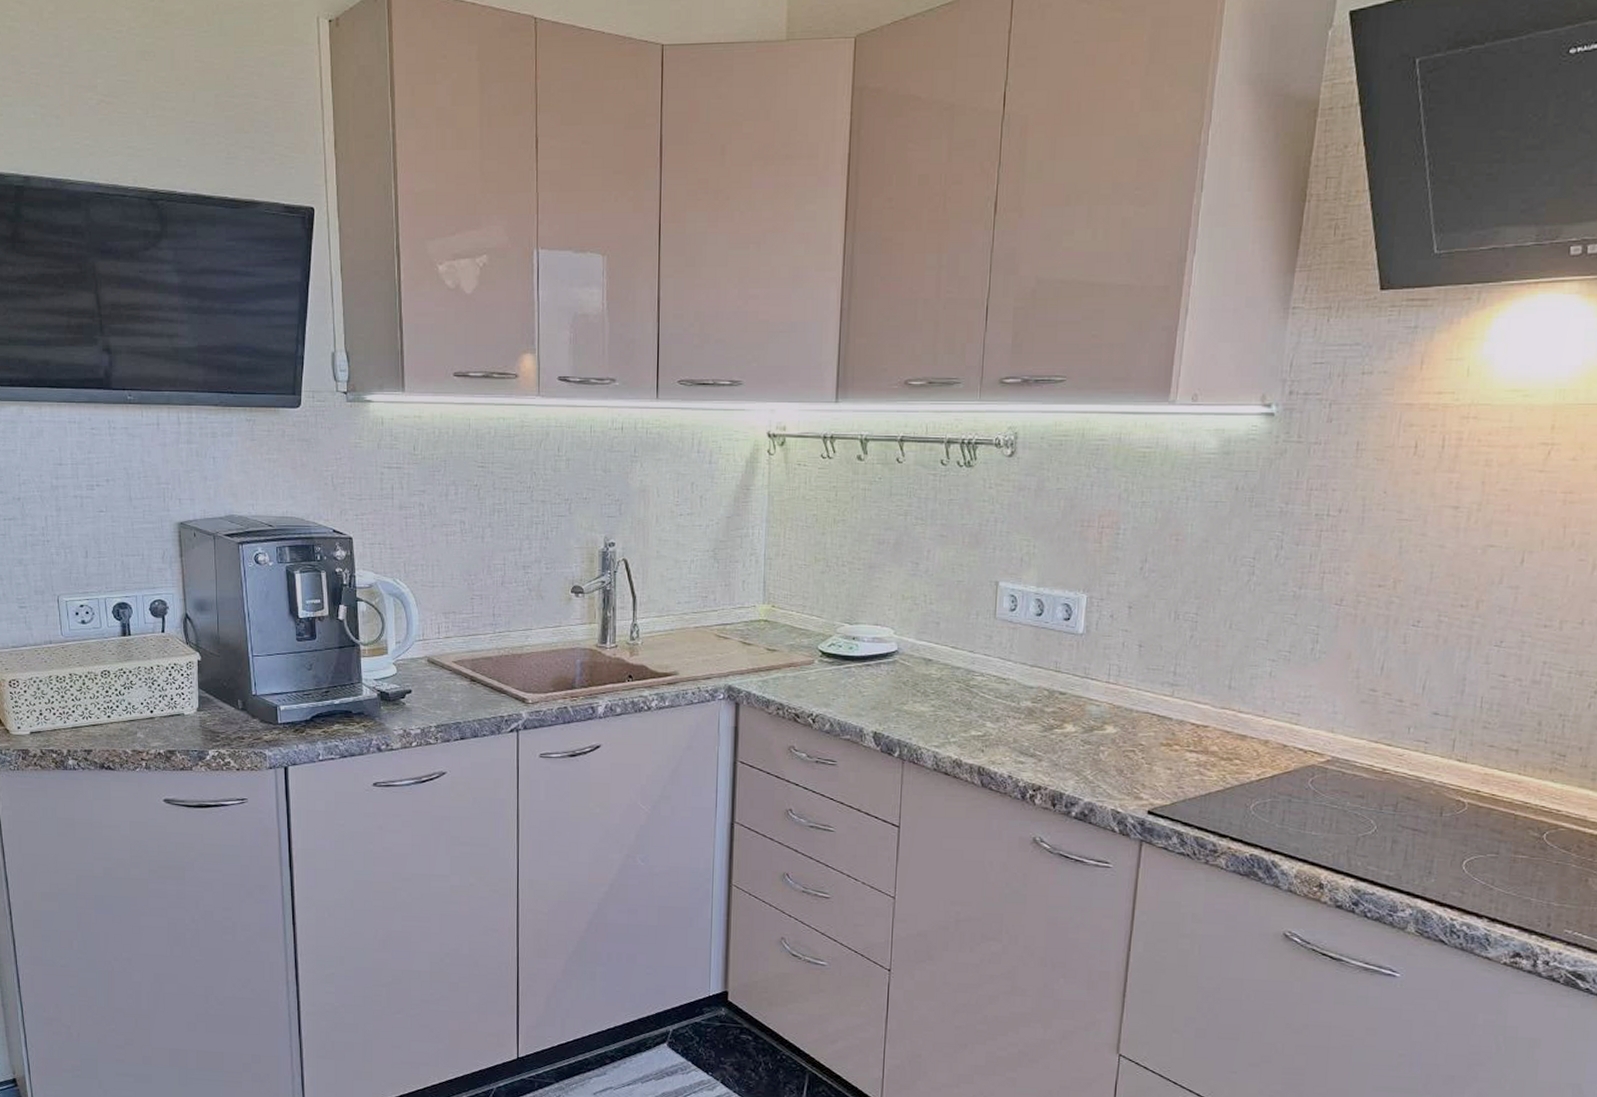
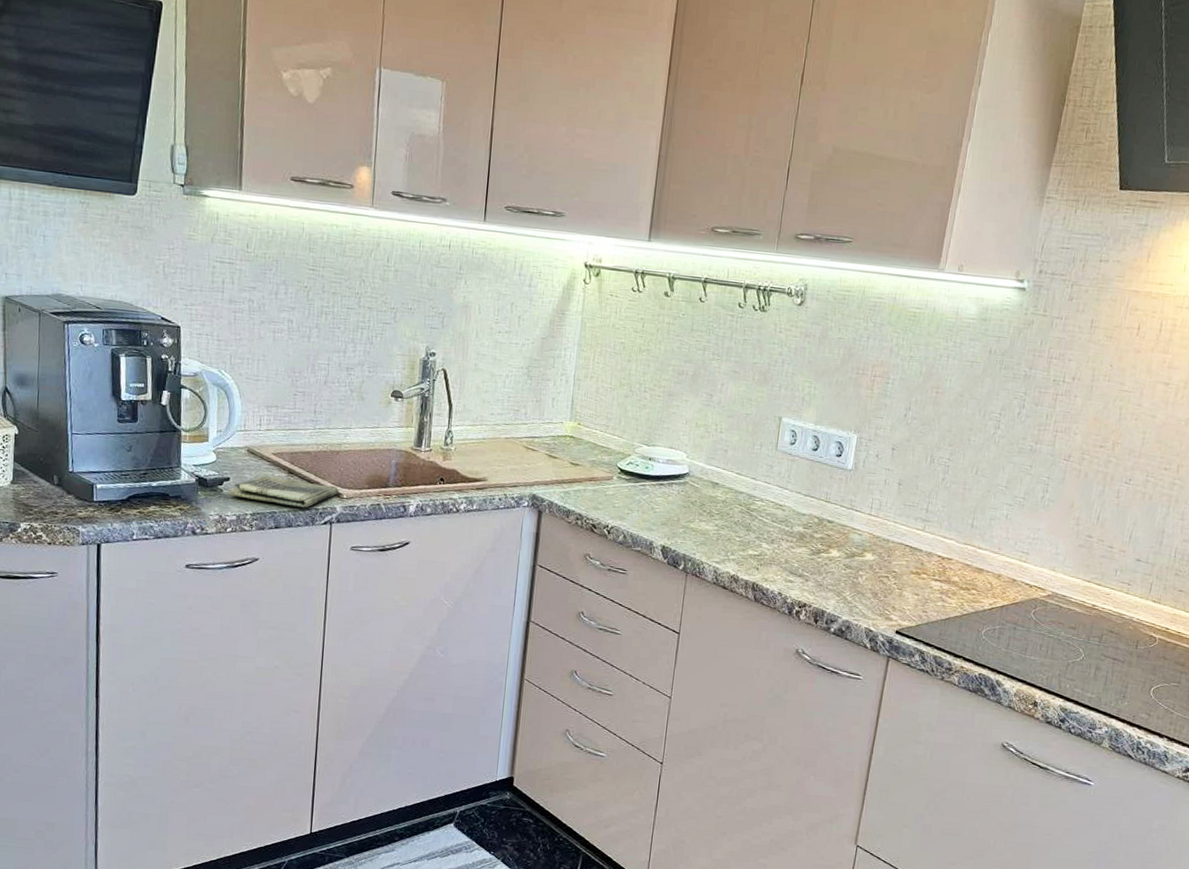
dish towel: none [412,684,524,717] -> present [229,475,339,508]

